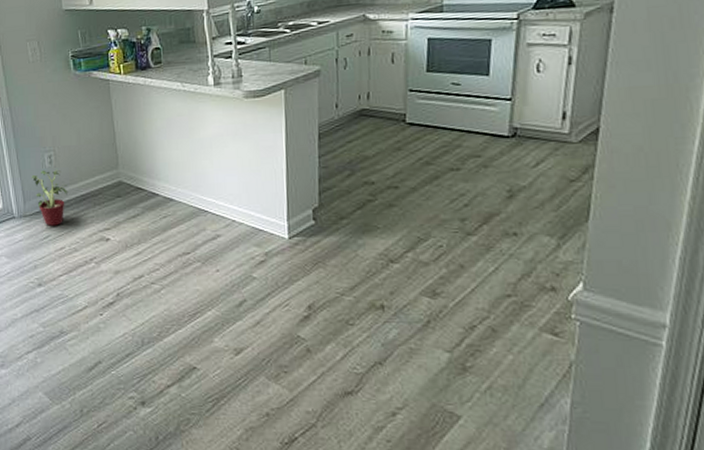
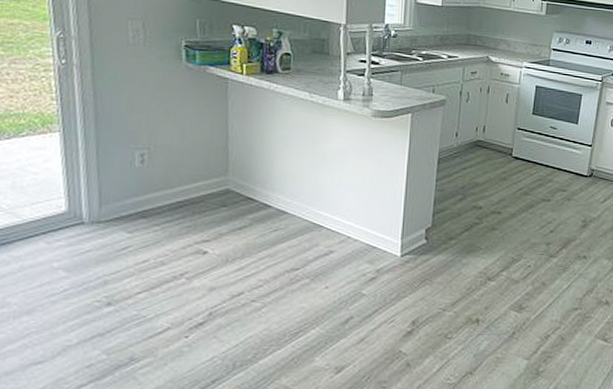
potted plant: present [31,169,69,226] -> none [113,169,162,235]

